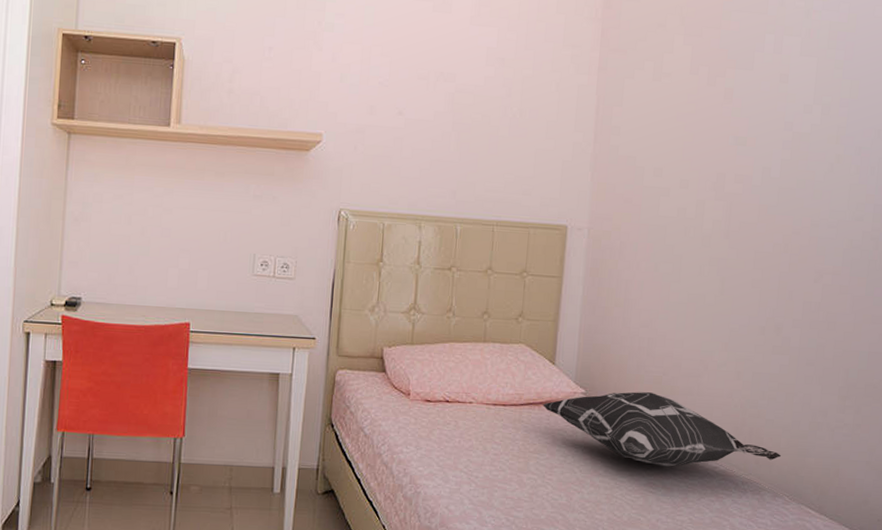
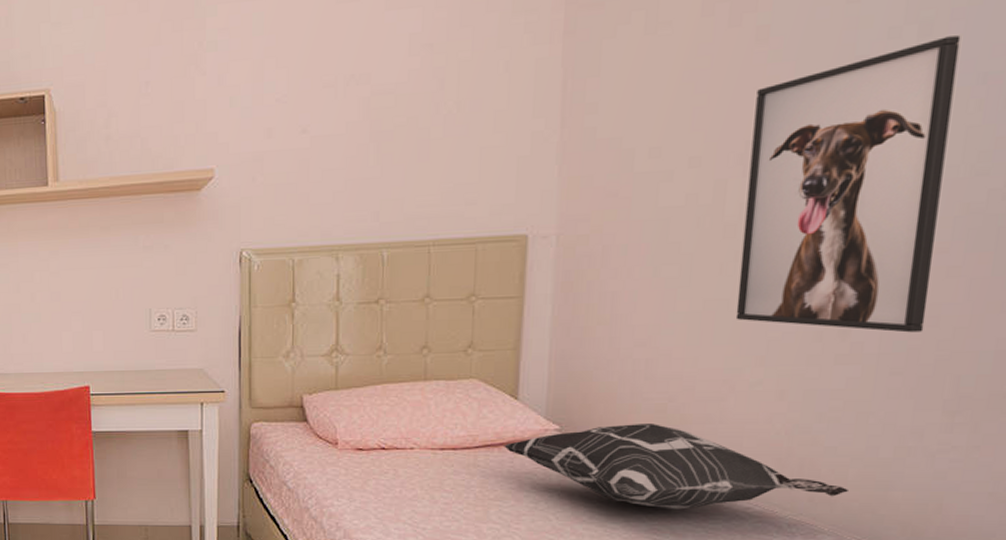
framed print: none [709,117,846,334] -> present [735,35,961,333]

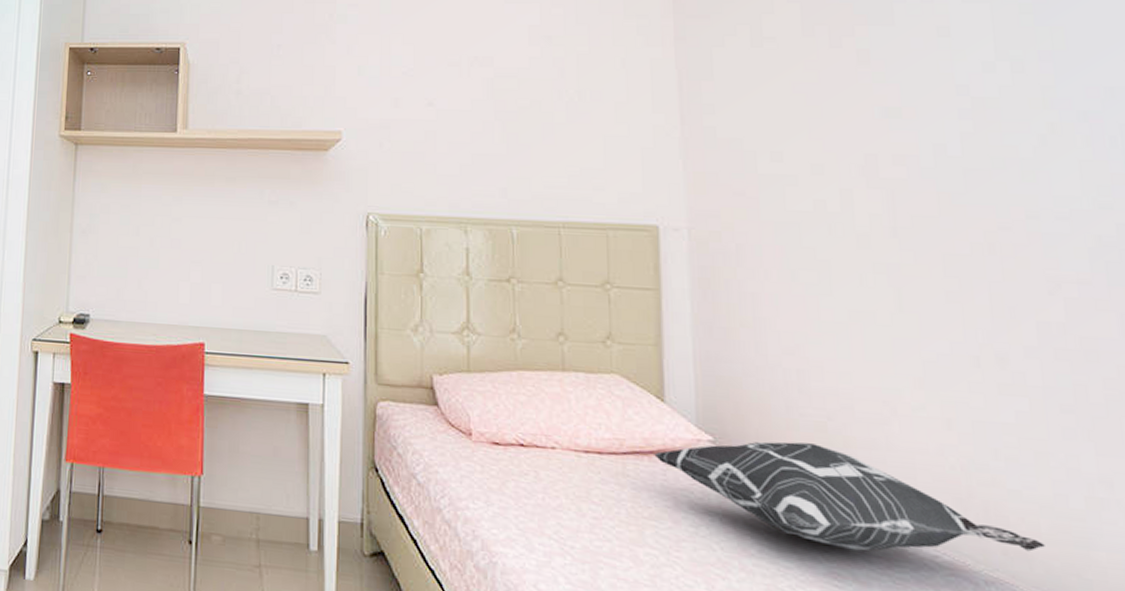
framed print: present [735,35,961,333] -> none [867,75,1085,367]

